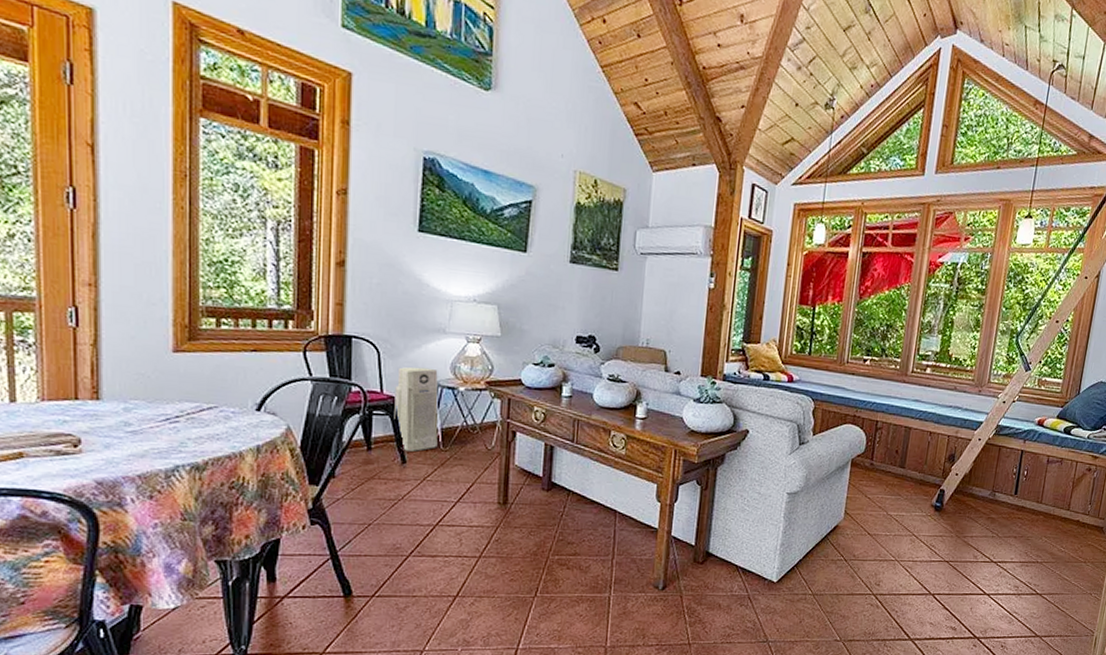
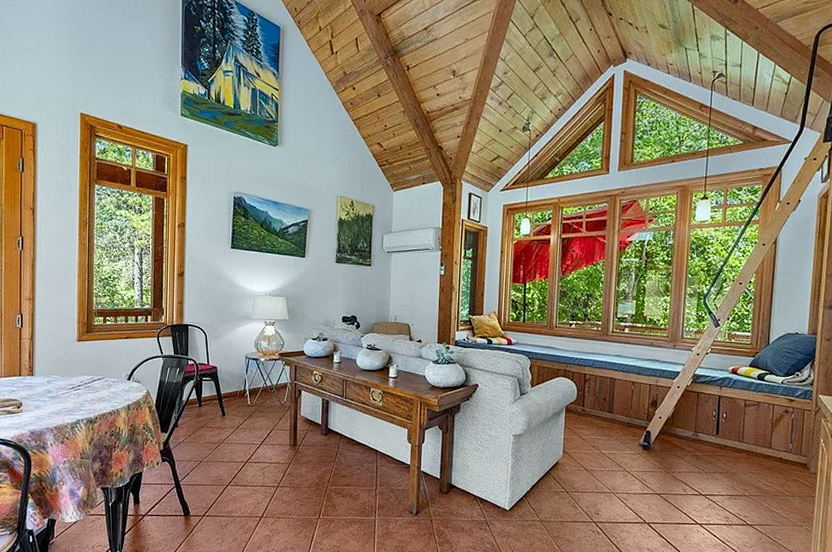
air purifier: present [394,366,439,451] -> none [217,345,247,407]

